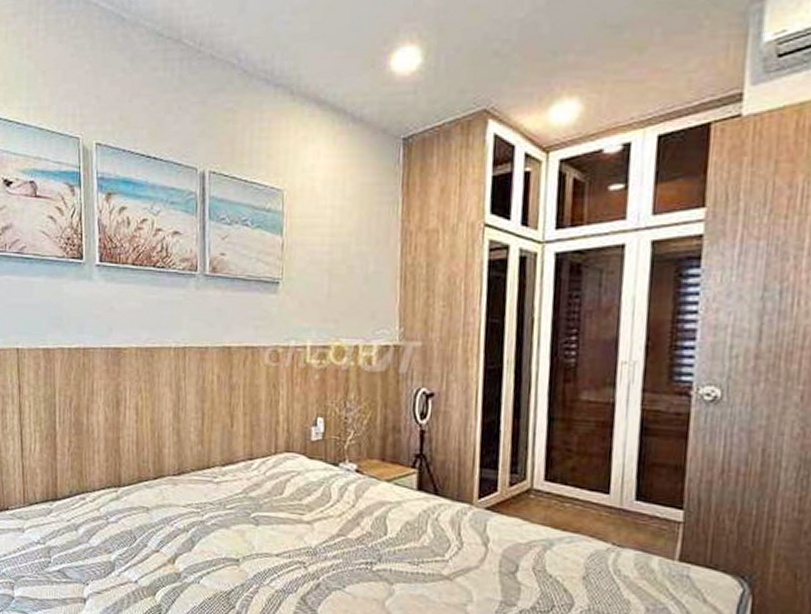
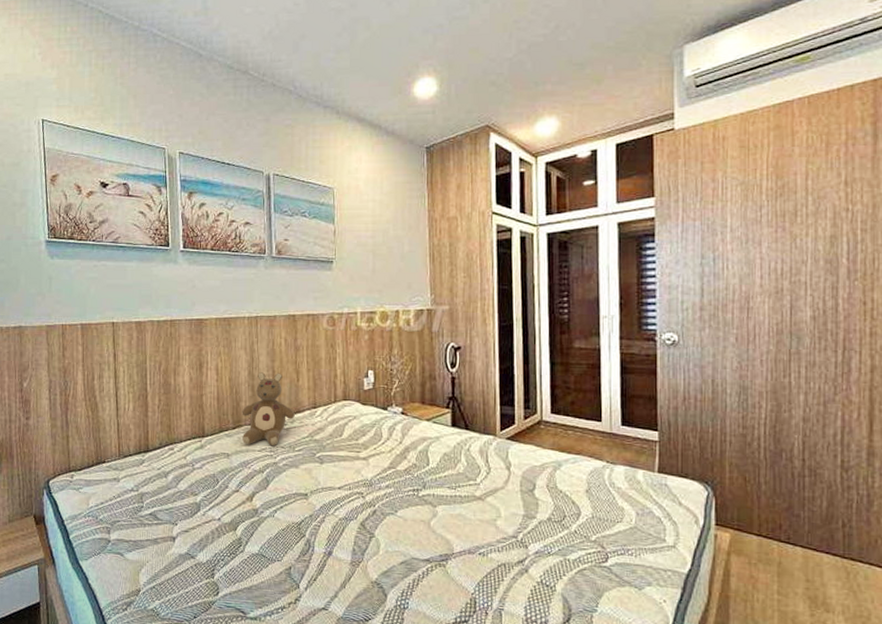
stuffed bear: none [164,414,227,502] -> present [242,372,295,447]

